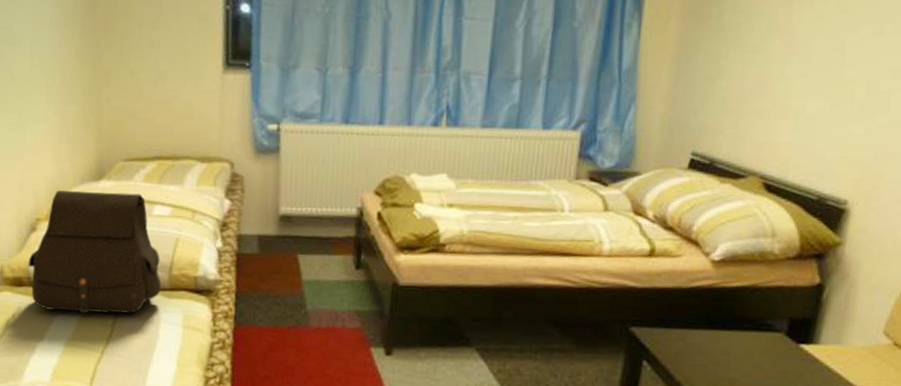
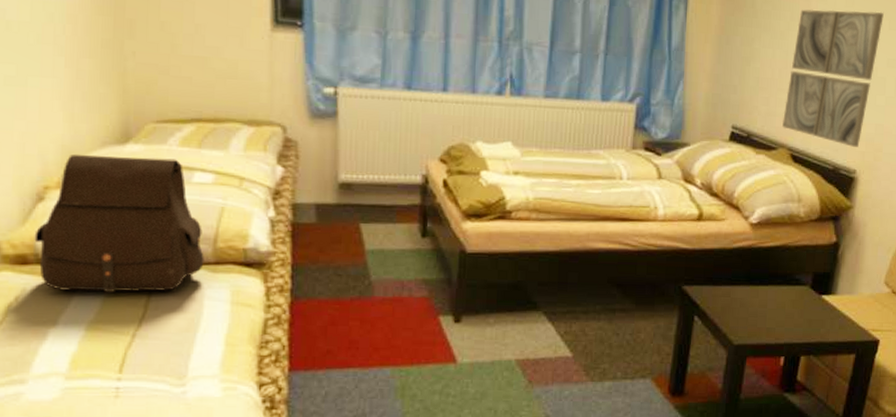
wall art: none [754,15,888,174] -> present [782,9,884,147]

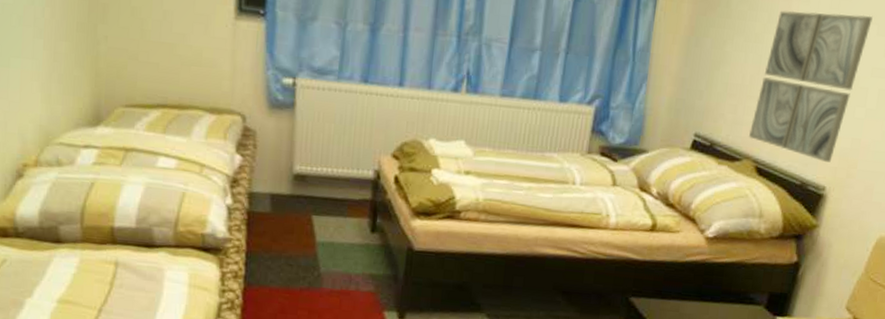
satchel: present [34,154,204,293] -> none [14,134,166,271]

